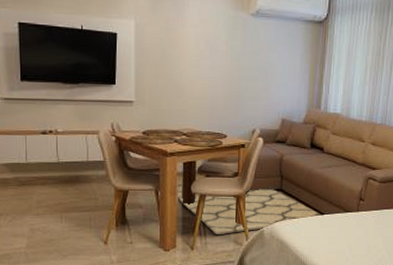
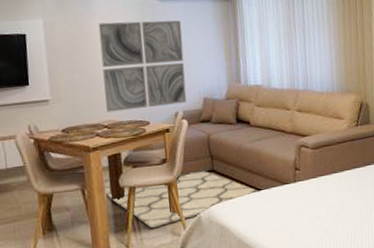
wall art: none [187,31,271,122] -> present [98,20,187,113]

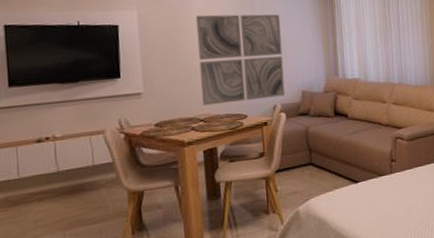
rug: present [102,169,260,229] -> none [197,162,357,225]

